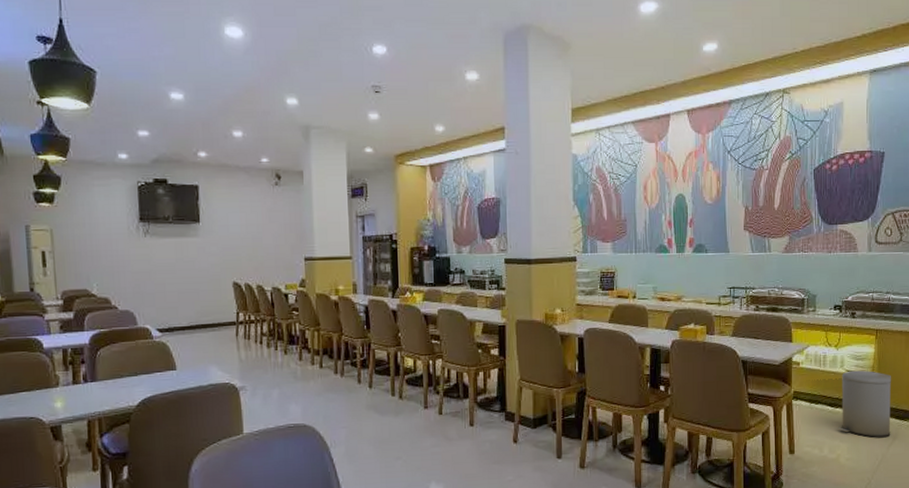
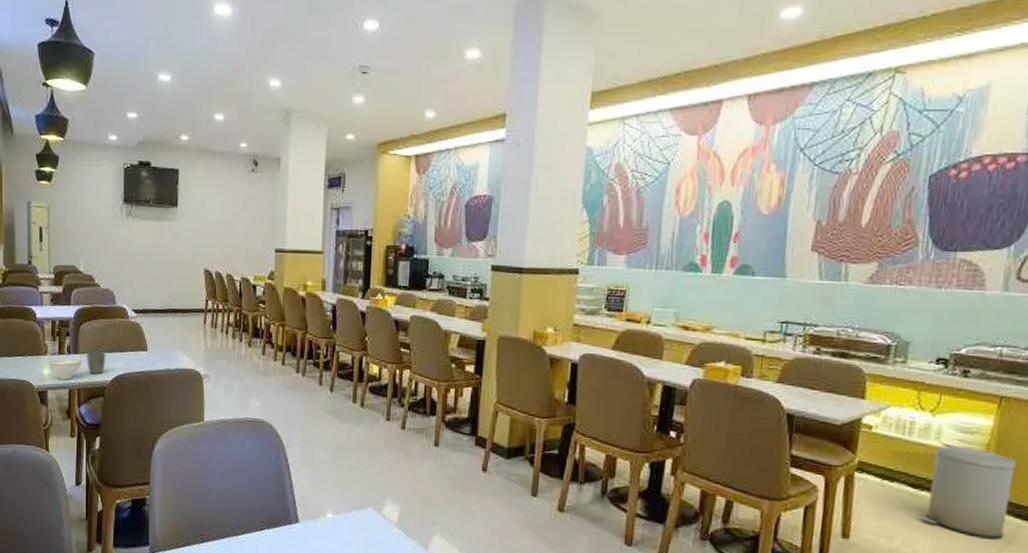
bowl: none [61,386,102,411] -> present [48,357,82,380]
cup: none [107,377,130,401] -> present [87,352,106,375]

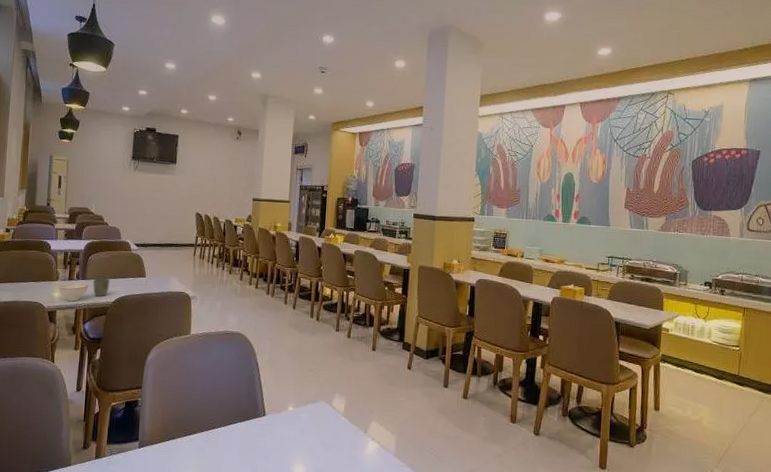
pedal bin: present [919,445,1016,540] -> none [701,342,756,408]

